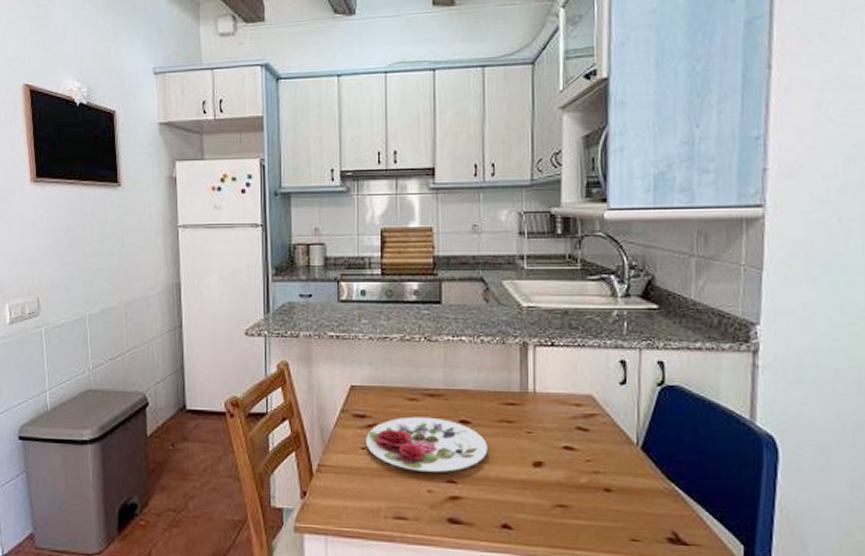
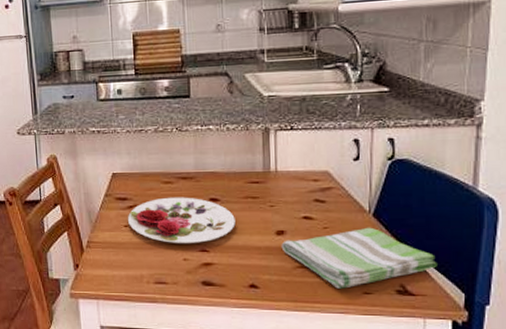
dish towel: none [539,462,713,534] -> present [281,227,437,289]

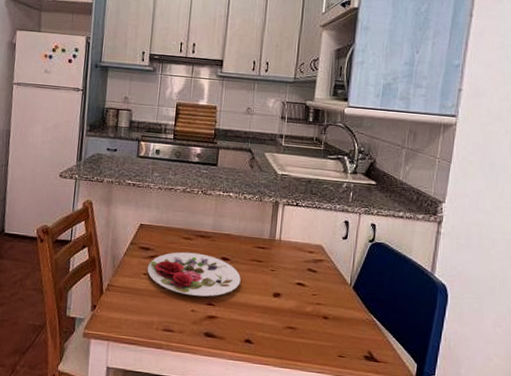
dish towel: present [281,227,437,289] -> none [276,298,399,351]

